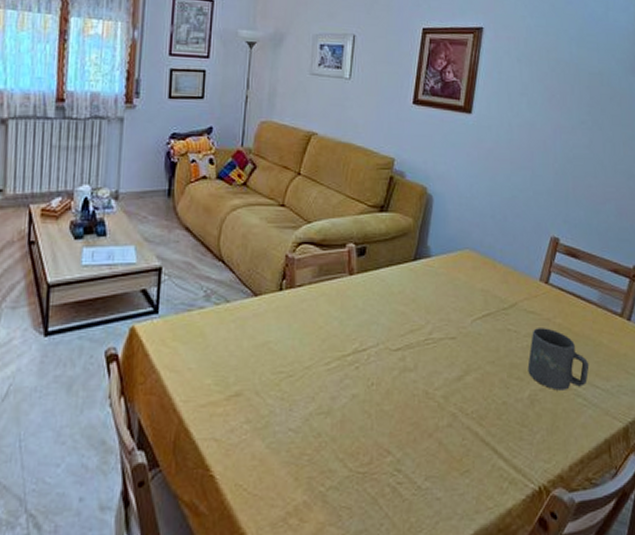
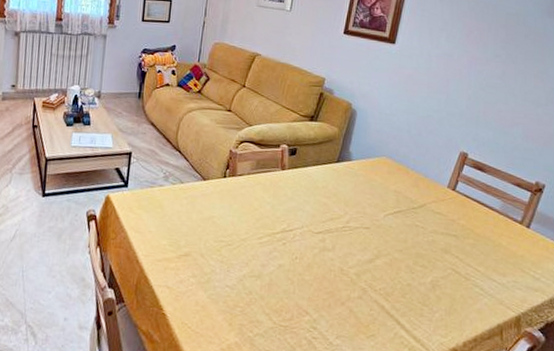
mug: present [527,328,590,391] -> none [431,226,488,280]

